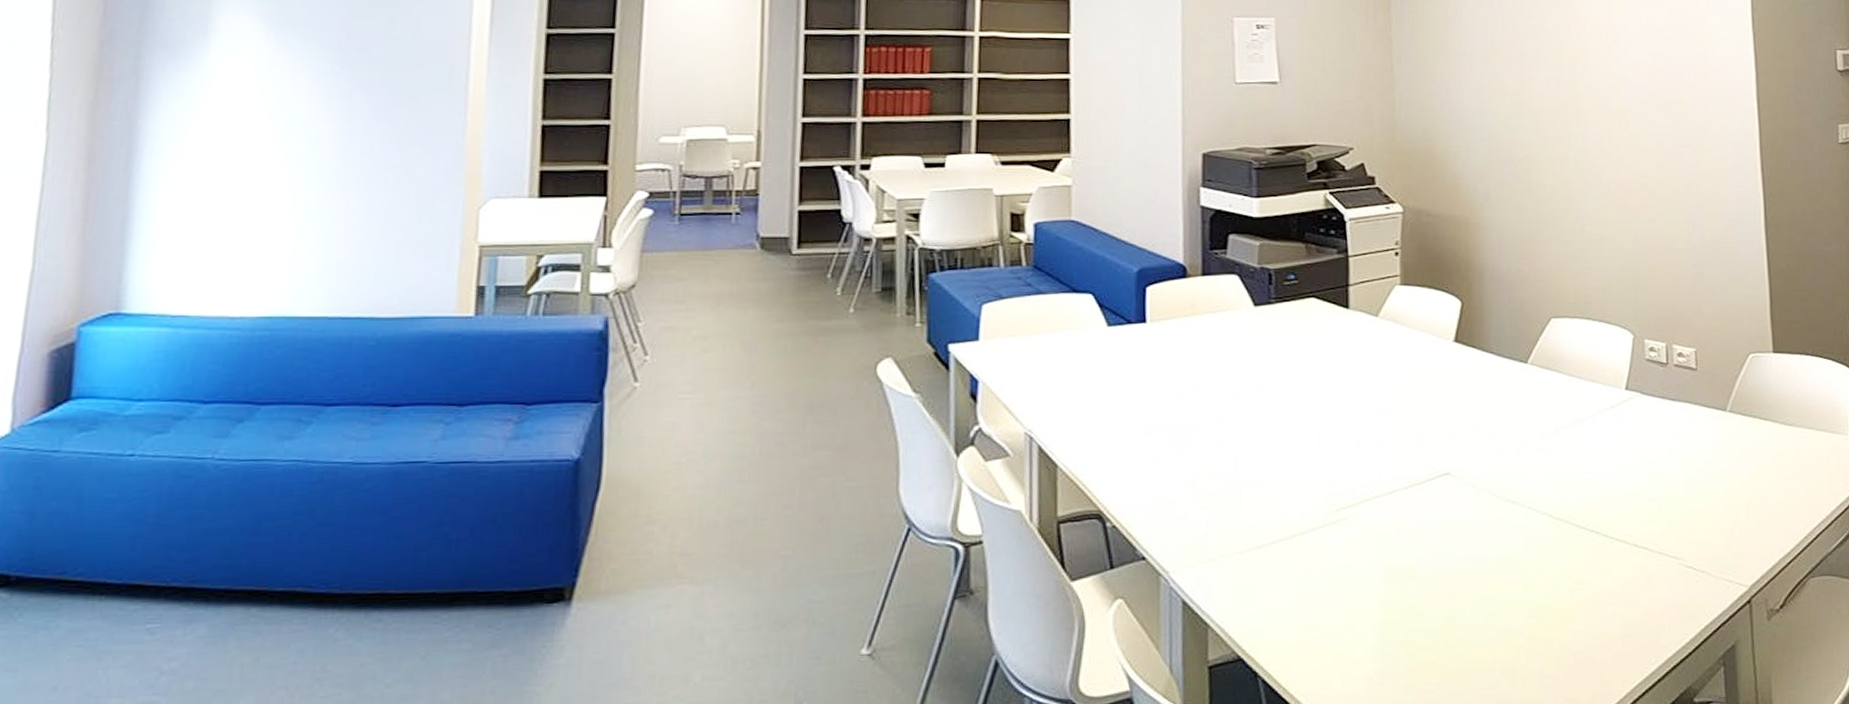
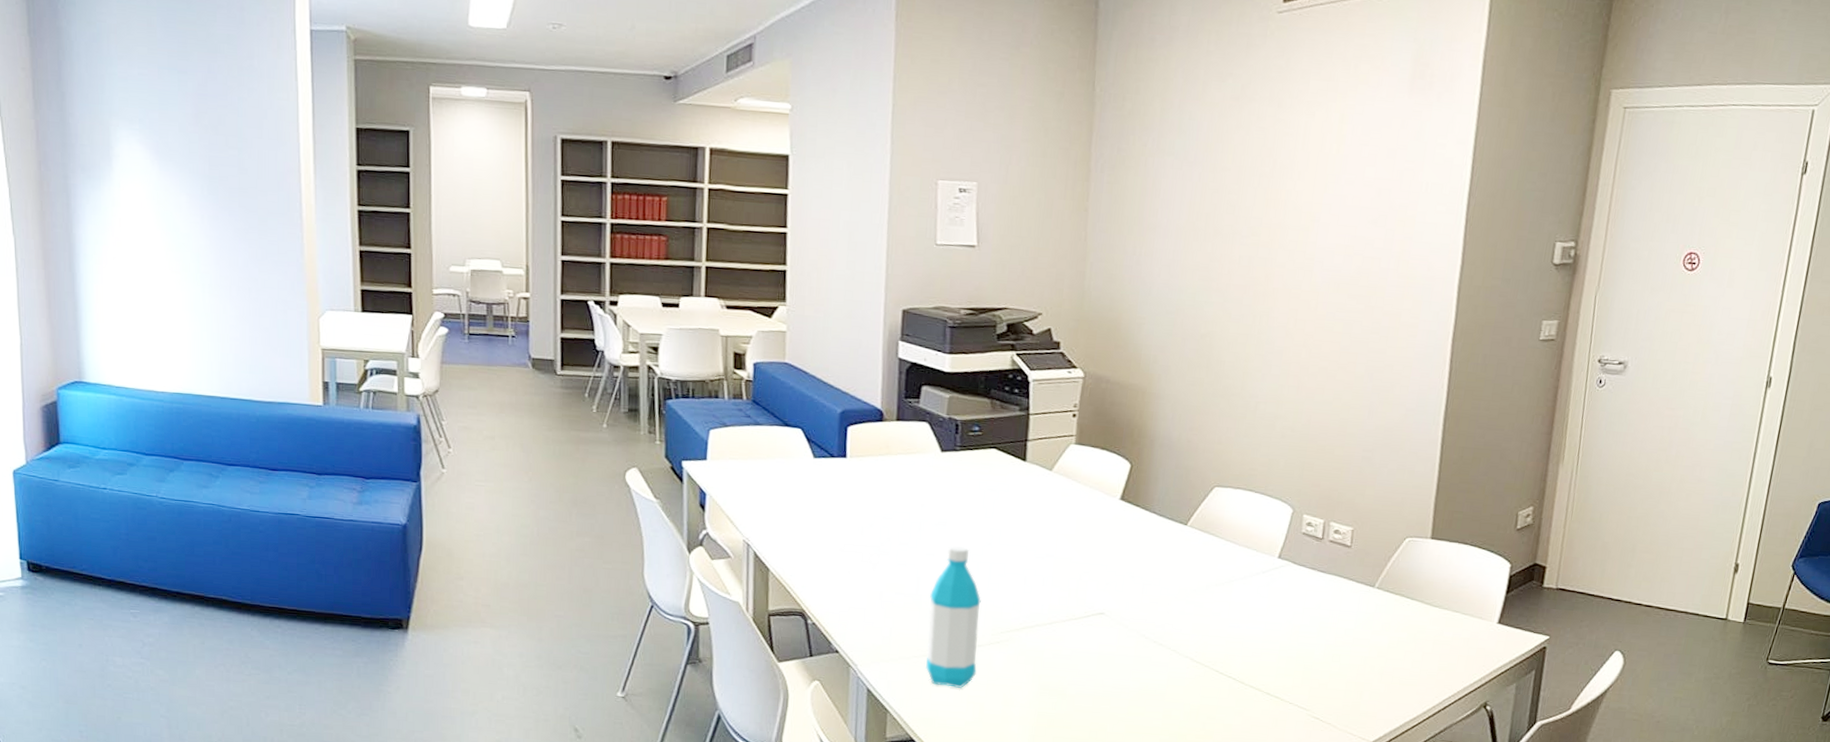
water bottle: none [1251,412,1311,586] -> present [926,546,981,689]

